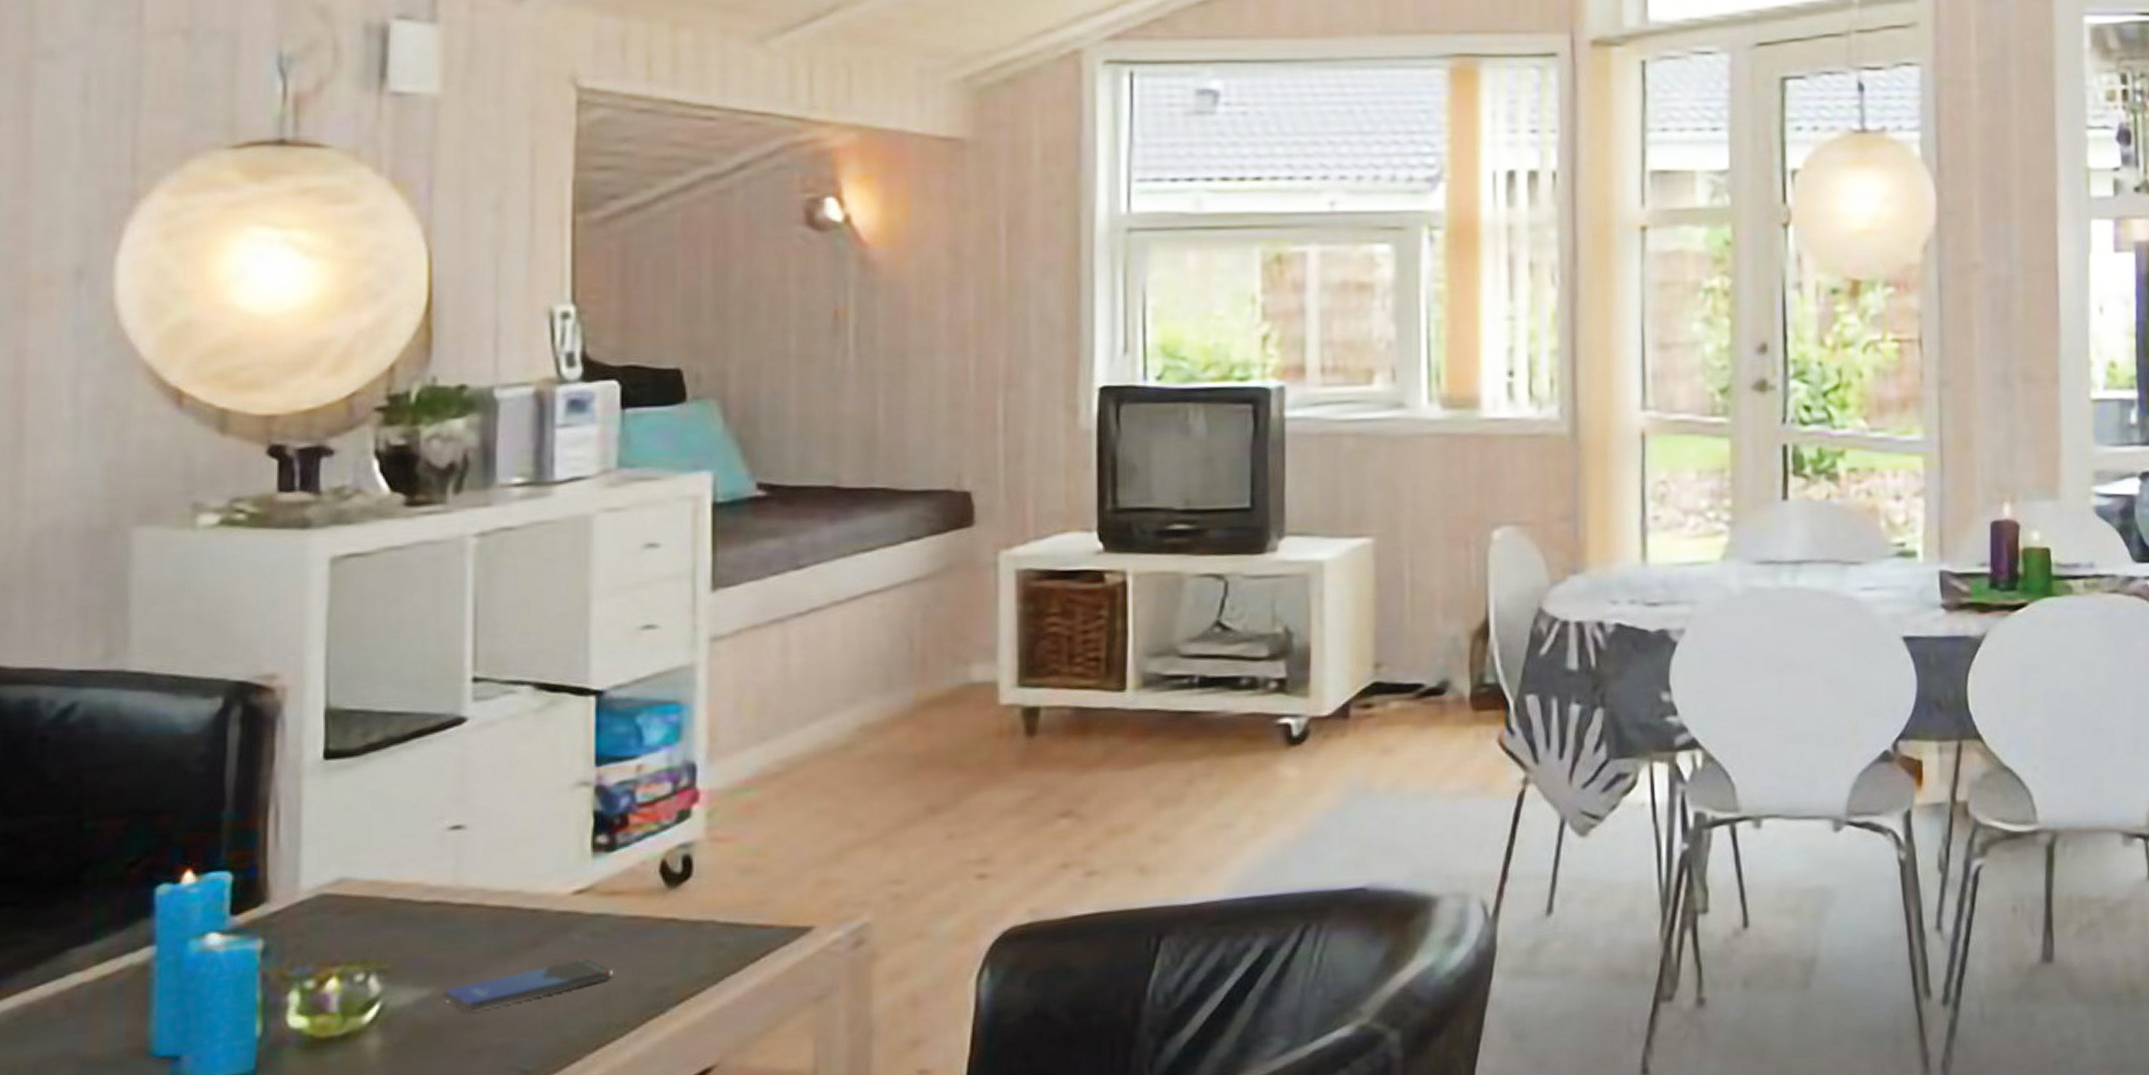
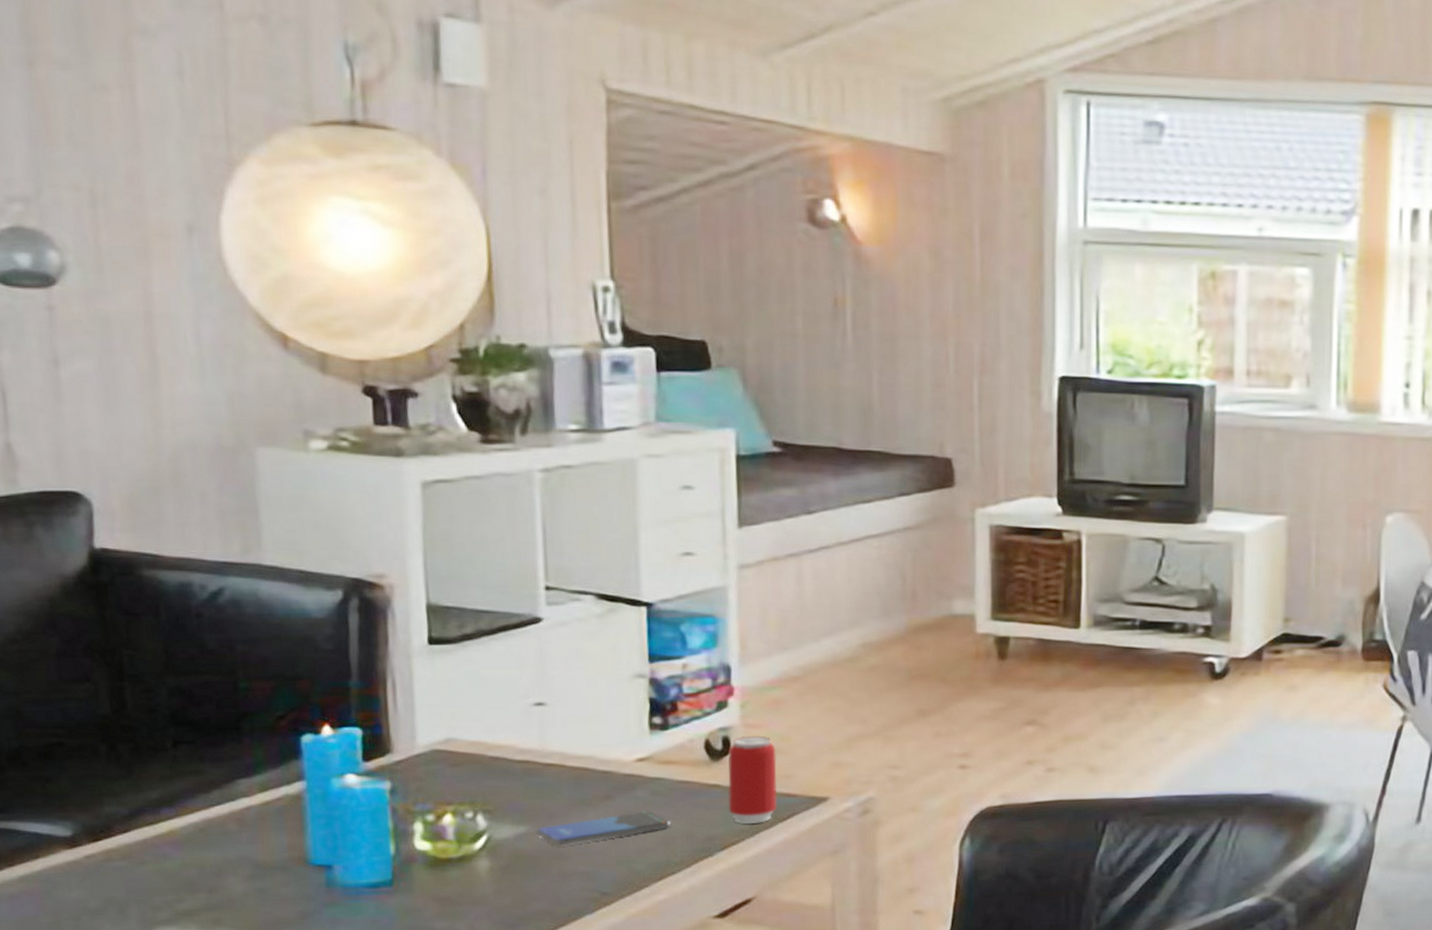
beverage can: none [688,851,749,968] -> present [728,735,778,824]

